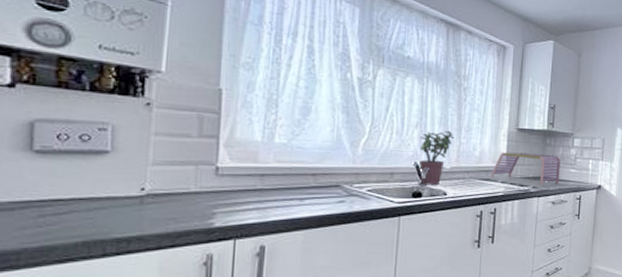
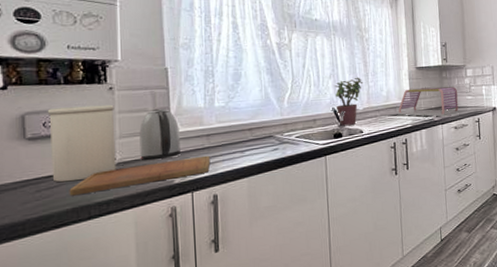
canister: none [61,118,150,210] -> present [47,104,117,183]
cutting board: none [81,198,262,227] -> present [69,155,211,196]
kettle: none [175,136,228,197] -> present [139,109,182,161]

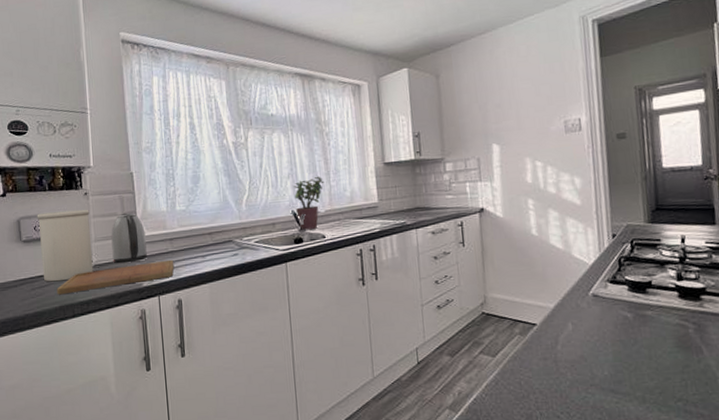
dish rack: present [398,87,459,117] -> none [364,184,437,220]

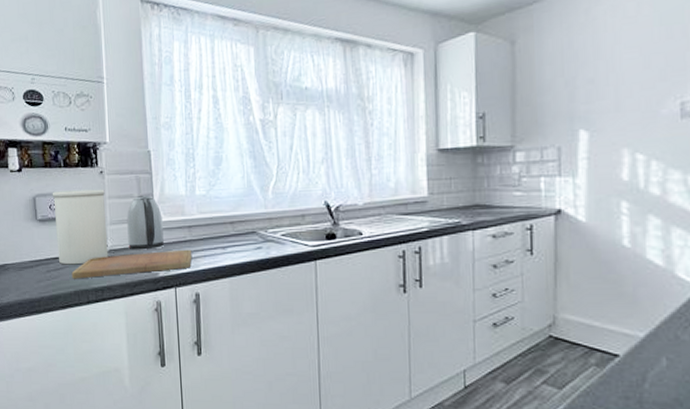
potted plant: present [293,176,324,230] -> none [327,162,364,224]

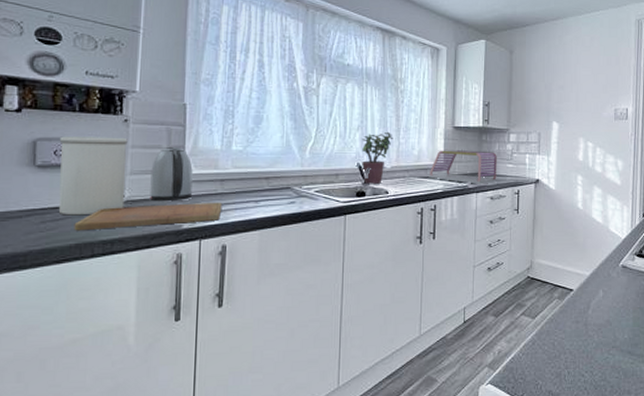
potted plant: none [327,162,364,224] -> present [361,131,394,184]
dish rack: none [409,177,500,220] -> present [429,150,497,184]

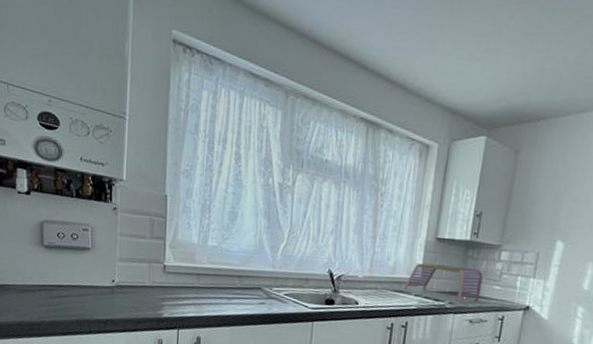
canister: present [58,136,128,216] -> none [61,220,117,295]
cutting board: present [74,202,222,231] -> none [75,290,198,313]
kettle: present [150,147,193,202] -> none [135,238,173,291]
potted plant: present [361,131,394,184] -> none [333,238,369,293]

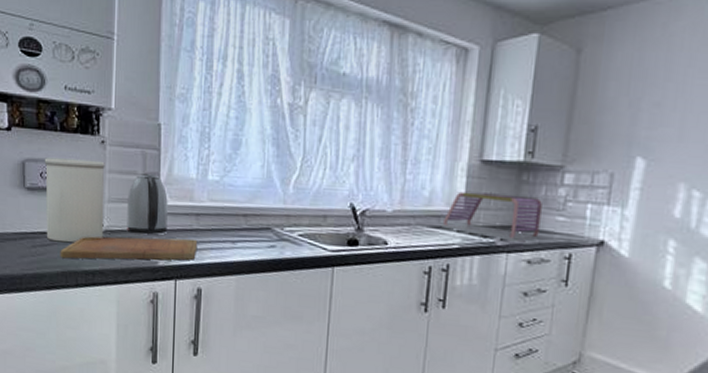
canister: none [61,220,117,295] -> present [44,158,105,243]
cutting board: none [75,290,198,313] -> present [60,236,198,261]
kettle: none [135,238,173,291] -> present [127,174,168,235]

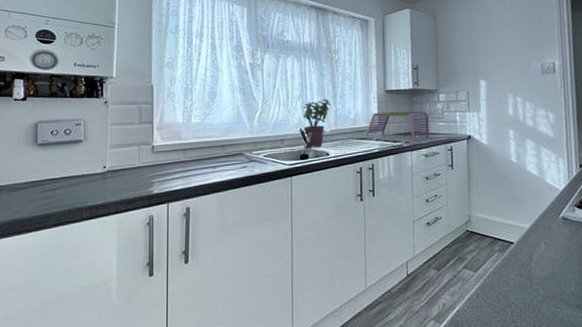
canister: present [44,158,105,243] -> none [55,117,108,185]
cutting board: present [60,236,198,261] -> none [67,169,185,198]
kettle: present [127,174,168,235] -> none [126,123,161,171]
potted plant: none [355,164,398,231] -> present [302,98,331,147]

